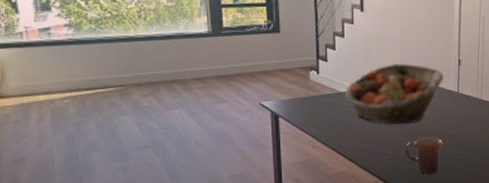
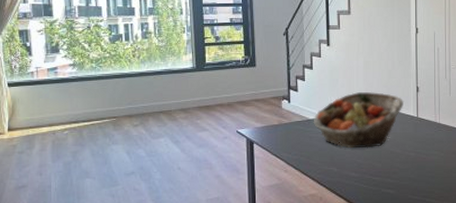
mug: present [405,137,443,174] -> none [370,159,405,196]

